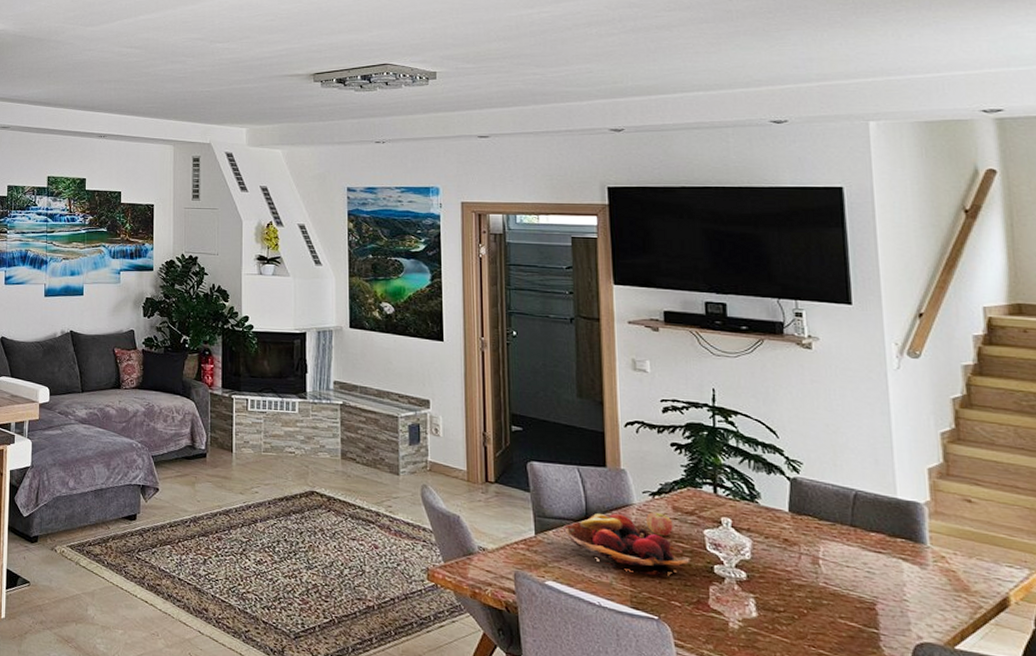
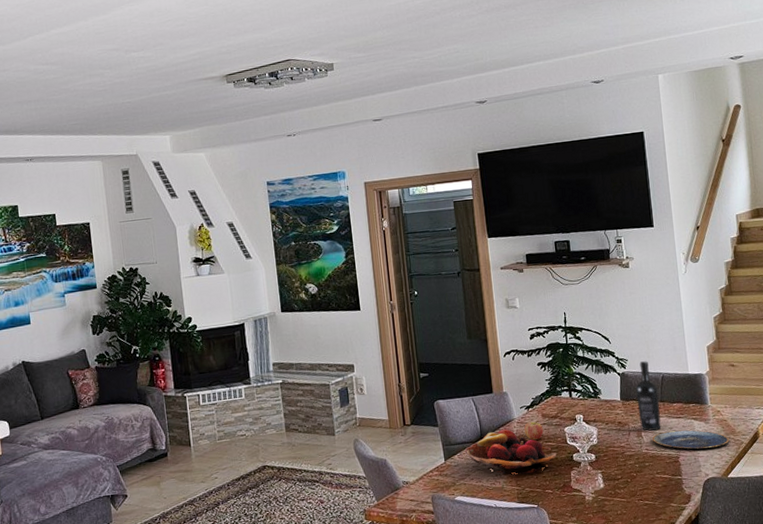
wine bottle: none [812,469,850,562] -> present [635,361,661,431]
plate: none [834,566,960,605] -> present [651,429,730,450]

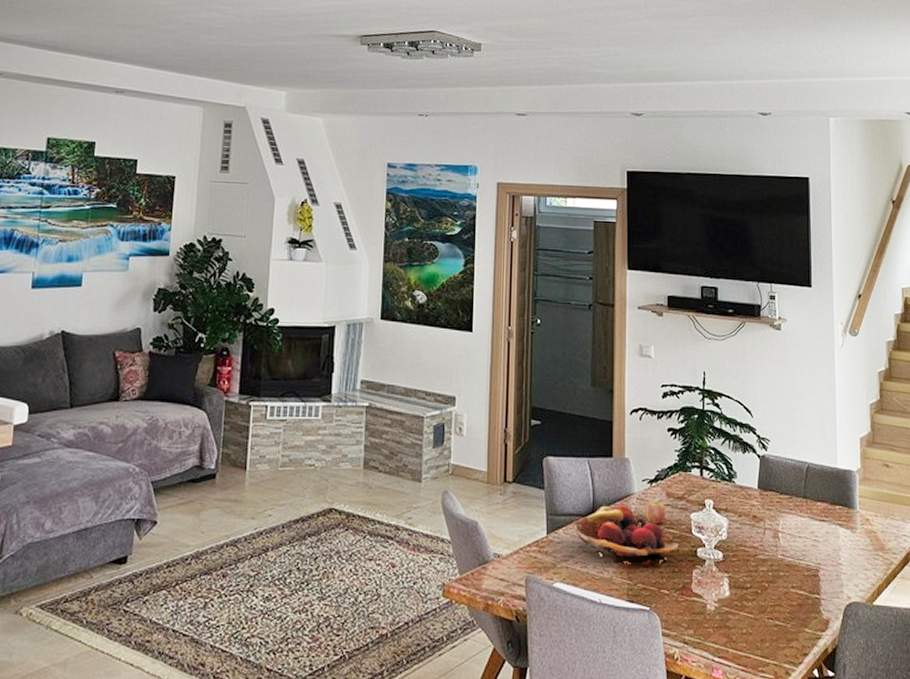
wine bottle: present [635,361,661,431] -> none [776,445,802,532]
plate: present [651,429,730,450] -> none [789,536,878,565]

